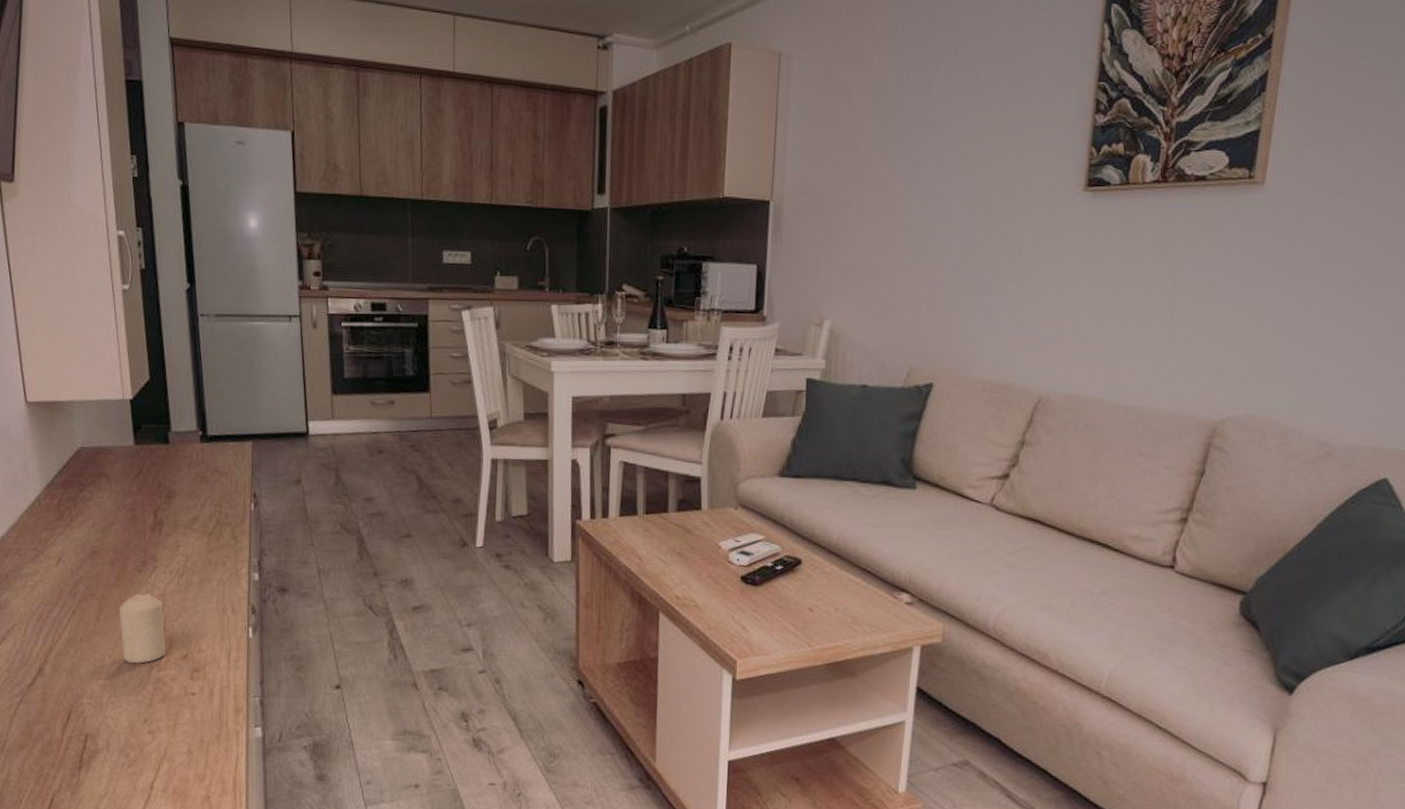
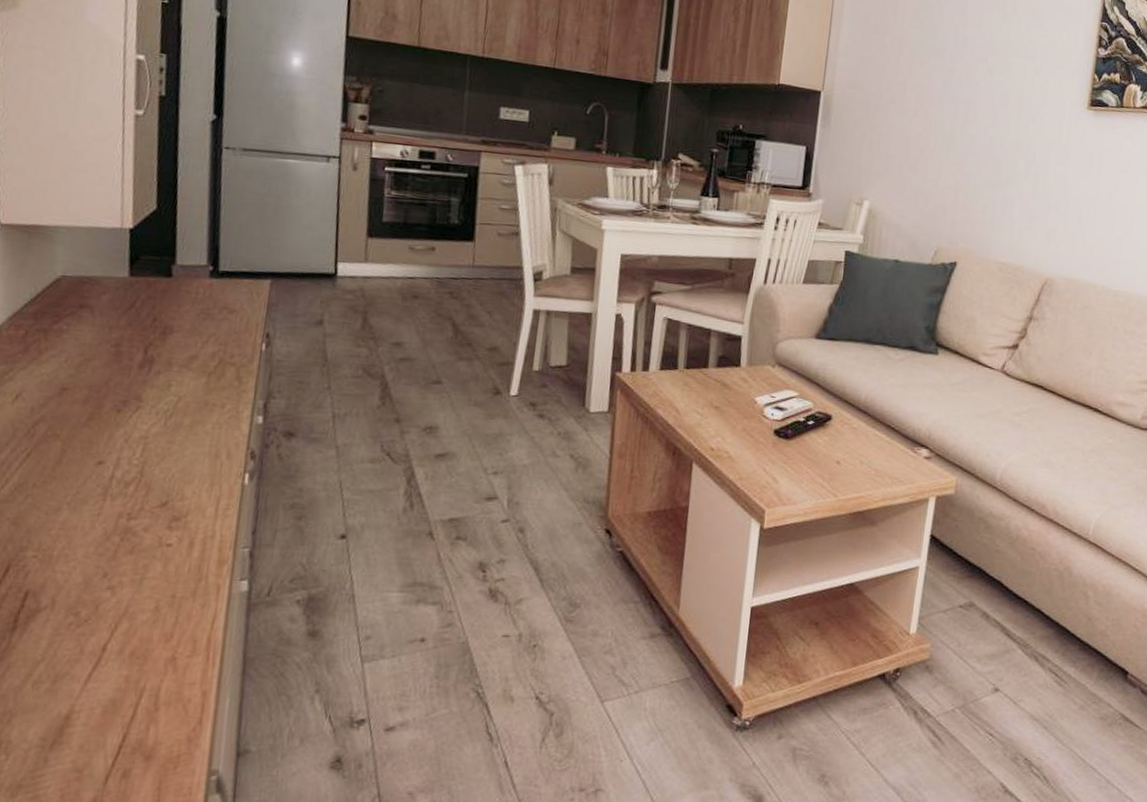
candle: present [119,593,166,664] -> none [85,435,143,512]

